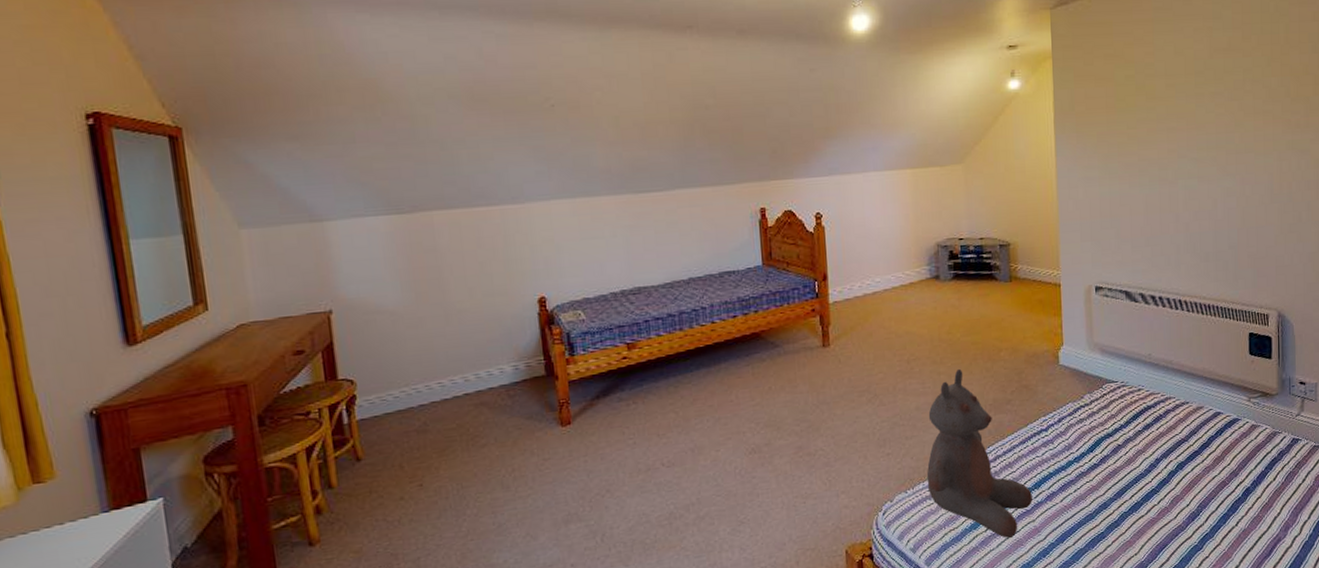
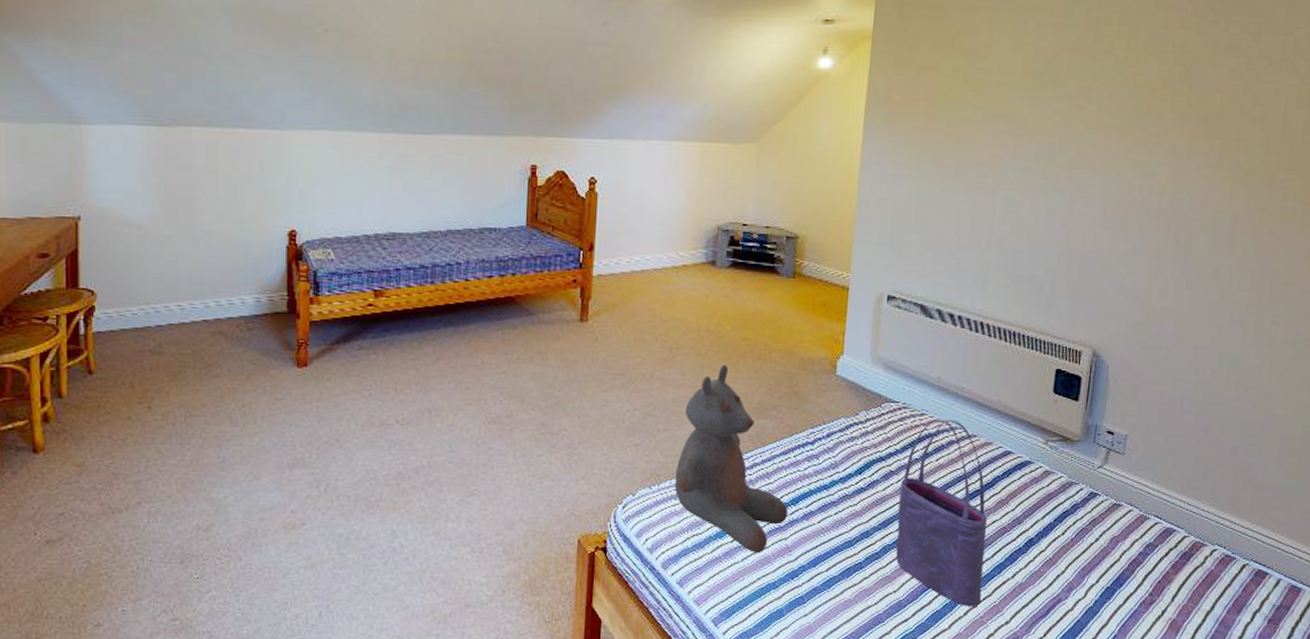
tote bag: none [1129,390,1212,558] -> present [896,419,987,607]

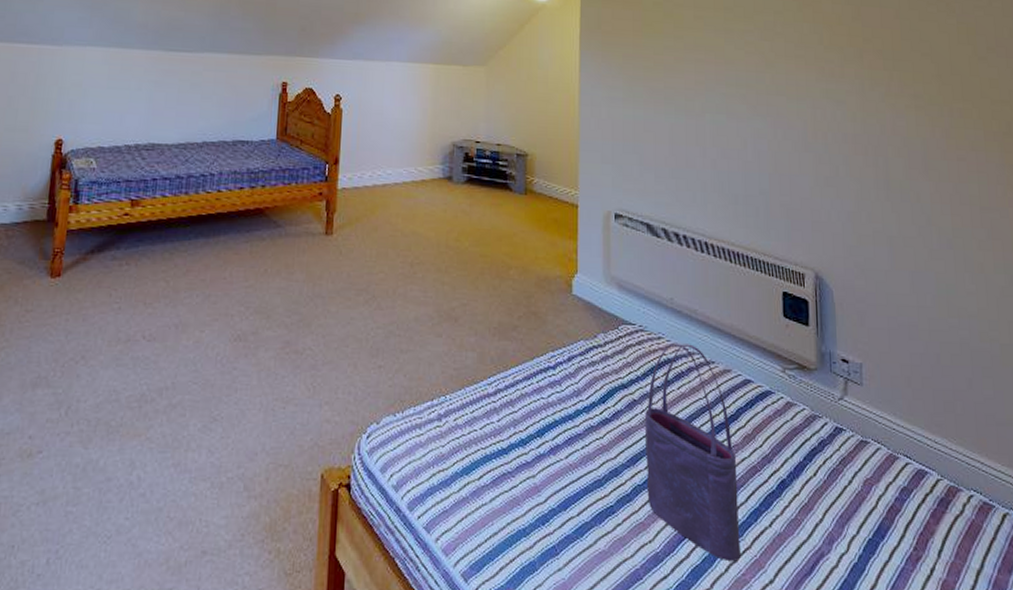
teddy bear: present [674,364,788,553] -> none [418,281,534,493]

